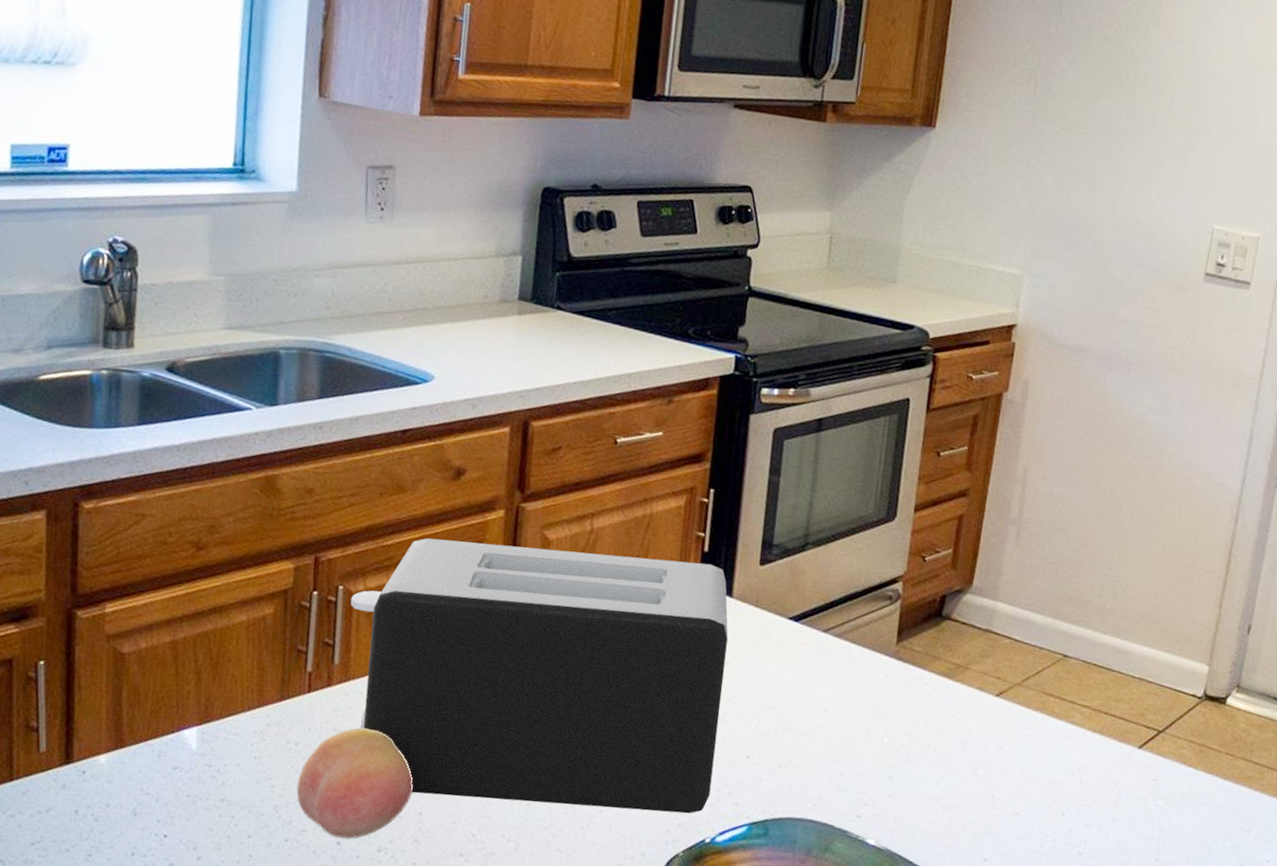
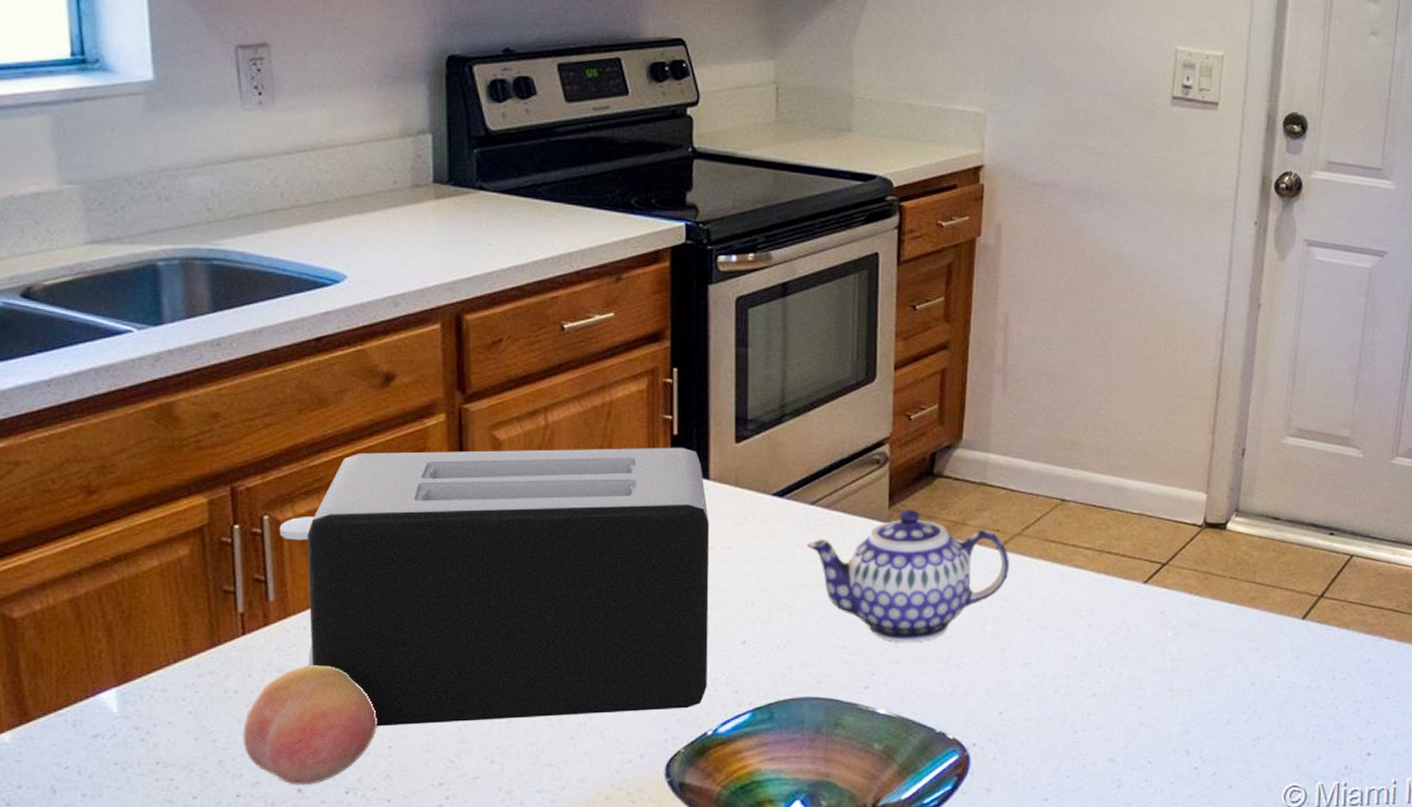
teapot: none [816,646,1008,778] -> present [807,509,1010,642]

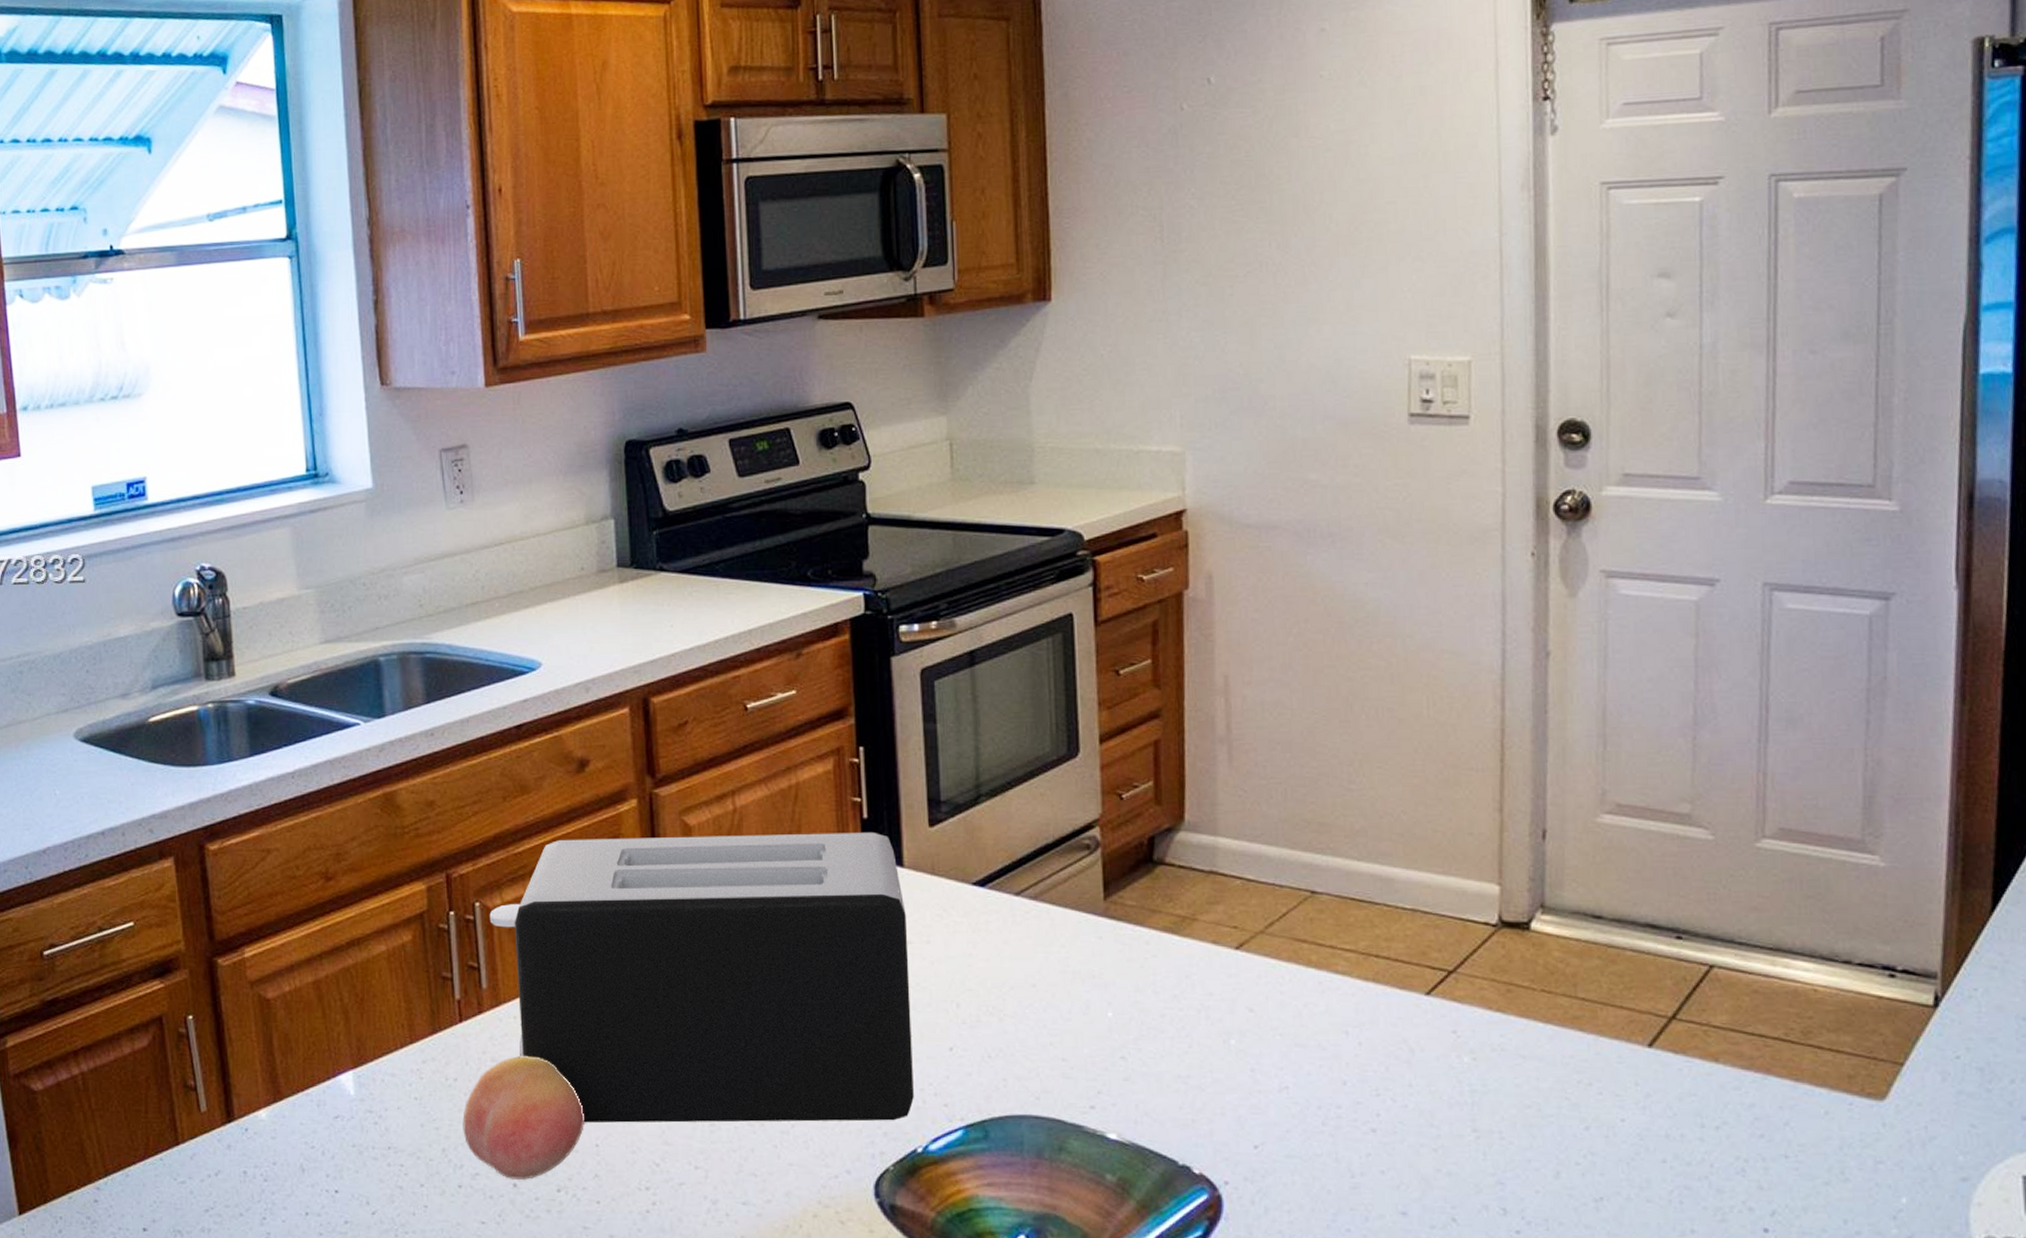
teapot: present [807,509,1010,642] -> none [1014,901,1254,1056]

